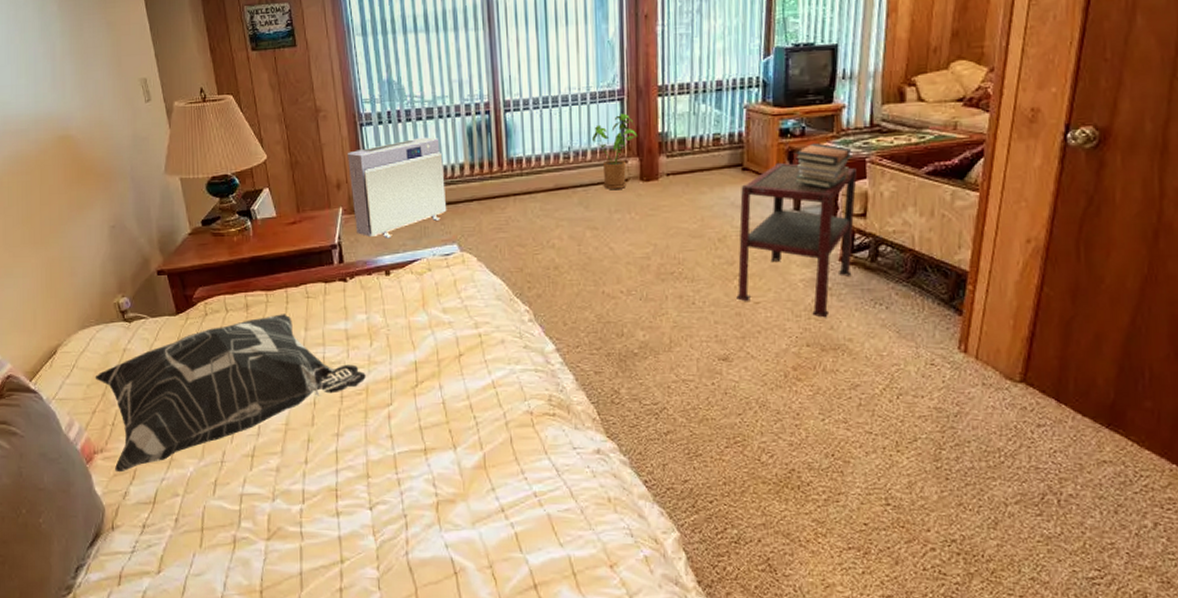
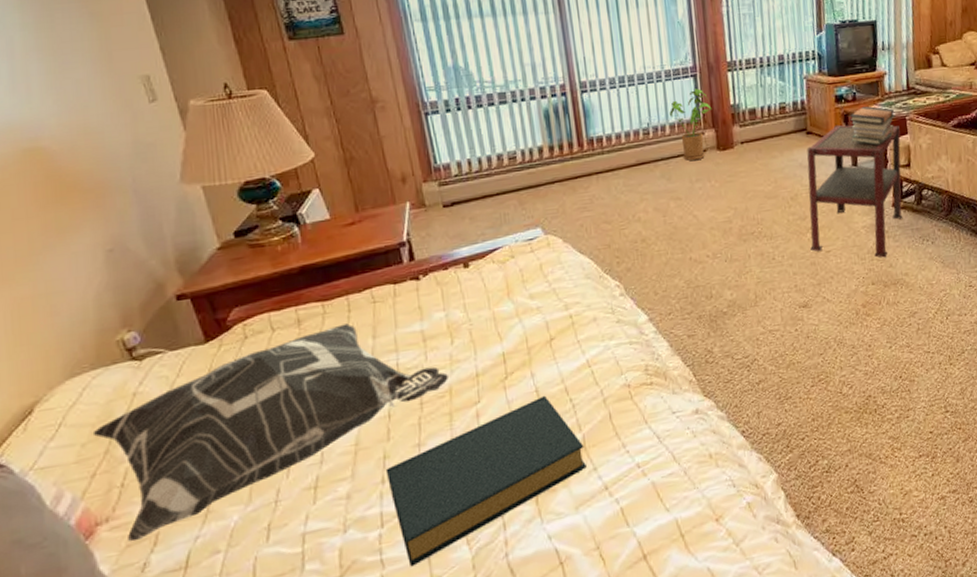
hardback book: none [309,408,485,545] -> present [385,395,587,567]
air purifier: present [348,137,447,239] -> none [412,122,528,230]

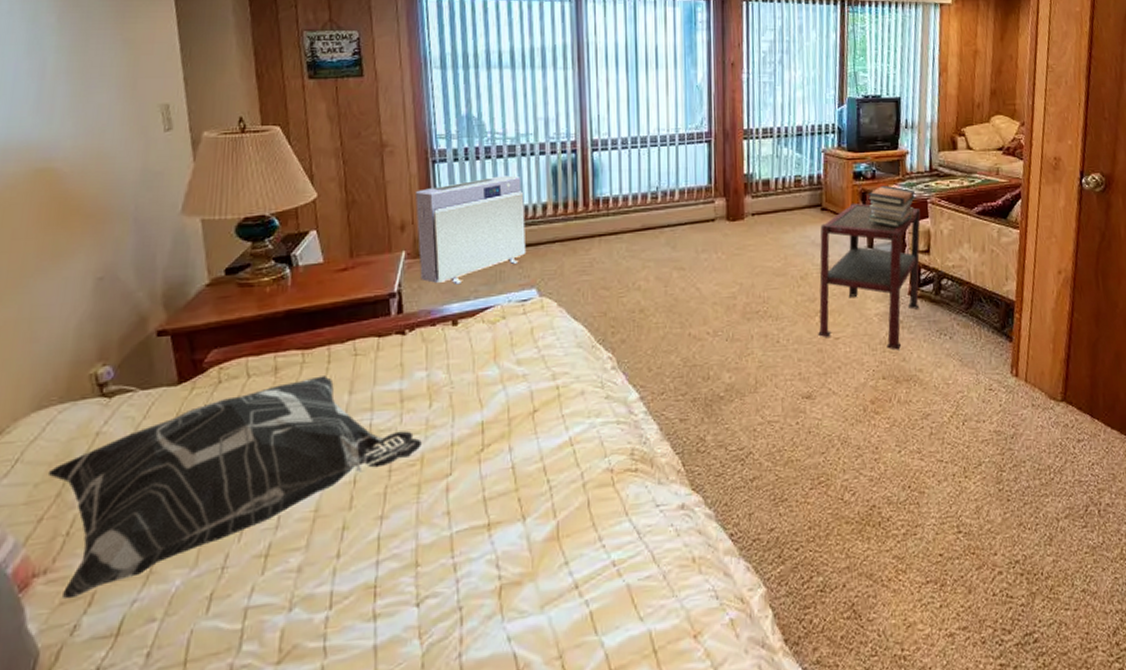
hardback book: present [385,395,587,567] -> none [342,473,557,659]
air purifier: none [412,122,528,230] -> present [415,175,527,285]
house plant: present [670,88,712,161] -> none [681,155,725,230]

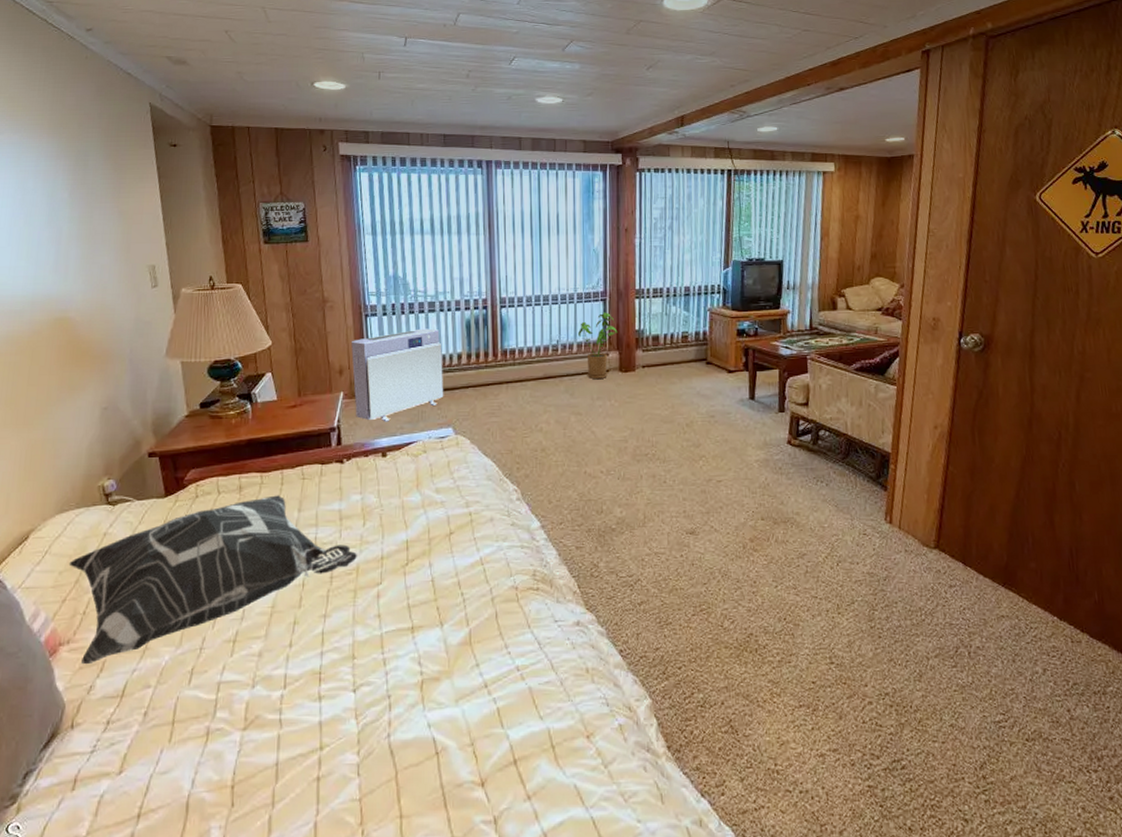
house plant: none [681,155,725,230] -> present [578,312,618,380]
side table: present [818,203,921,350] -> none [702,358,800,494]
book stack: present [867,185,916,227] -> none [750,342,796,381]

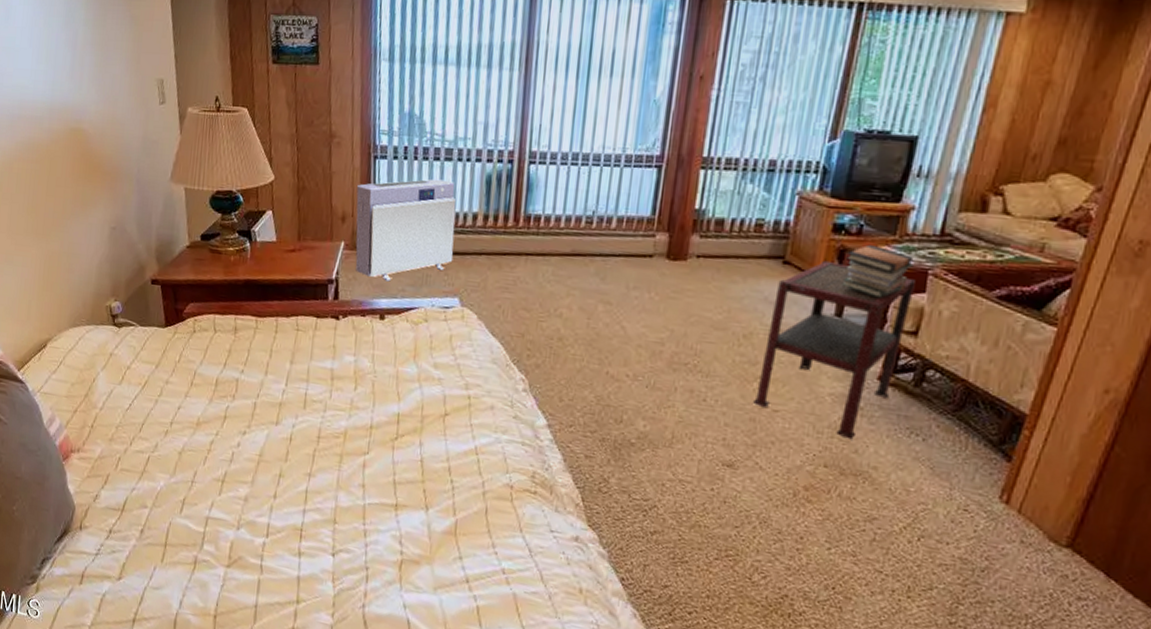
decorative pillow: present [69,495,357,665] -> none [79,342,346,475]
house plant: present [578,312,618,380] -> none [620,182,672,266]
side table: none [702,358,800,494] -> present [753,260,916,440]
book stack: none [750,342,796,381] -> present [841,244,914,298]

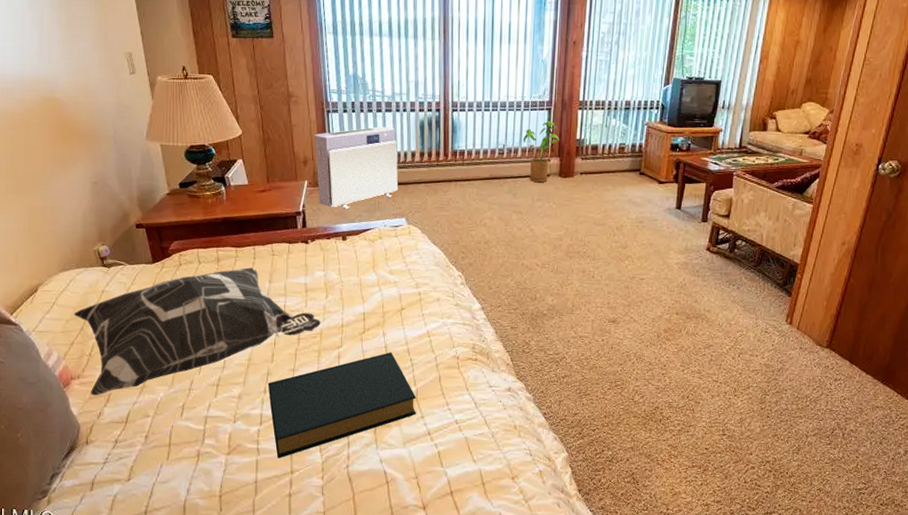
decorative pillow: none [79,342,346,475] -> present [74,267,321,396]
hardback book: none [278,467,455,582] -> present [267,352,417,459]
house plant: none [620,182,672,266] -> present [523,121,560,183]
side table: present [753,260,916,440] -> none [626,170,726,293]
book stack: present [841,244,914,298] -> none [679,157,724,194]

